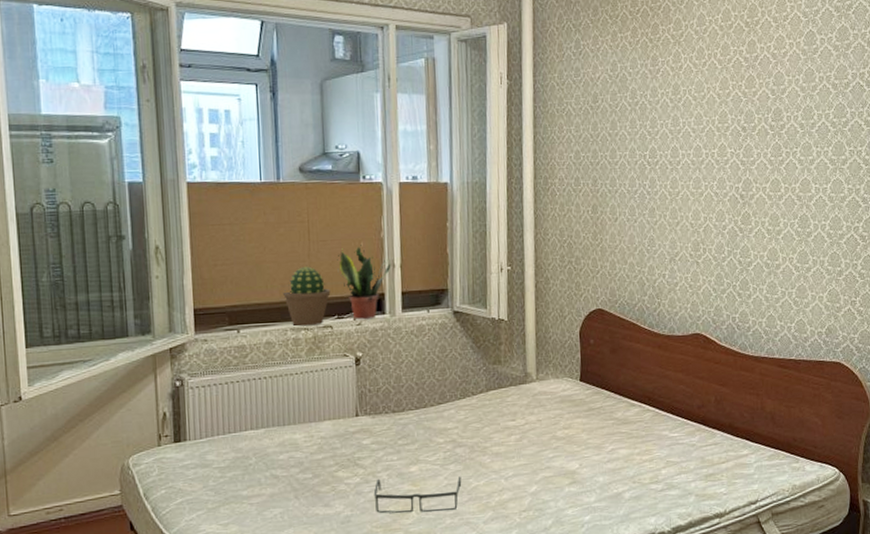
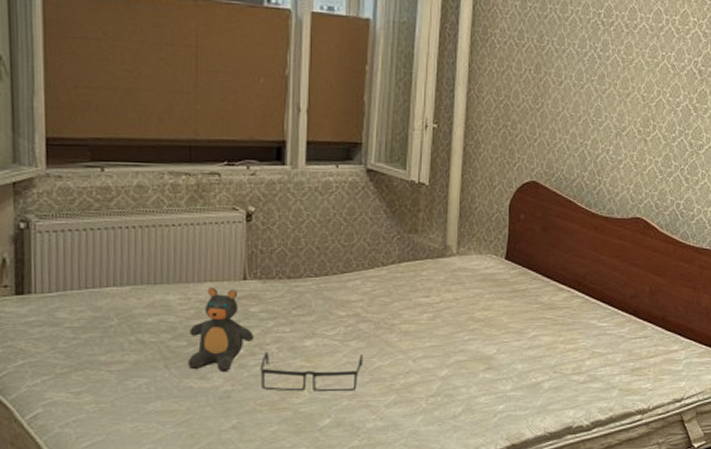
cactus: present [282,265,331,327] -> none [159,98,220,171]
stuffed animal: none [314,425,368,500] -> present [188,288,255,373]
potted plant: present [337,245,391,320] -> none [230,81,296,170]

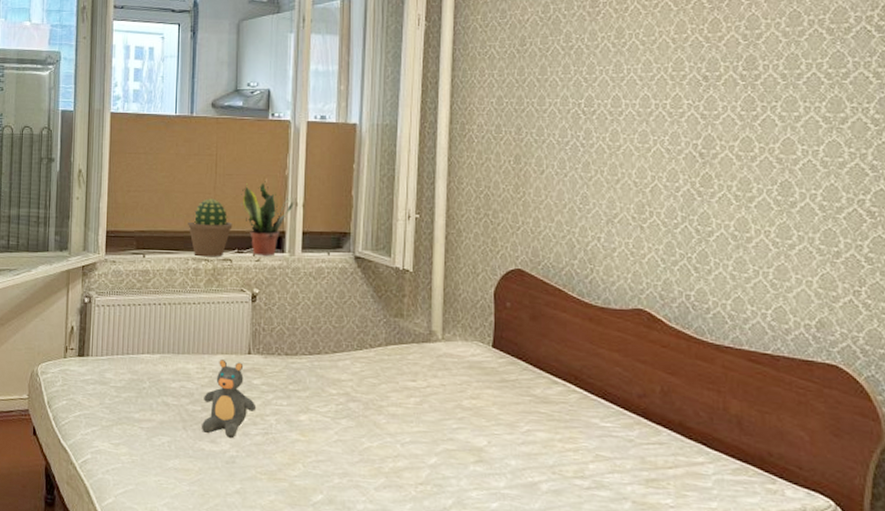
cactus: none [159,98,220,171] -> present [187,197,233,258]
potted plant: none [230,81,296,170] -> present [241,181,294,257]
glasses: present [260,351,363,392] -> none [260,422,353,470]

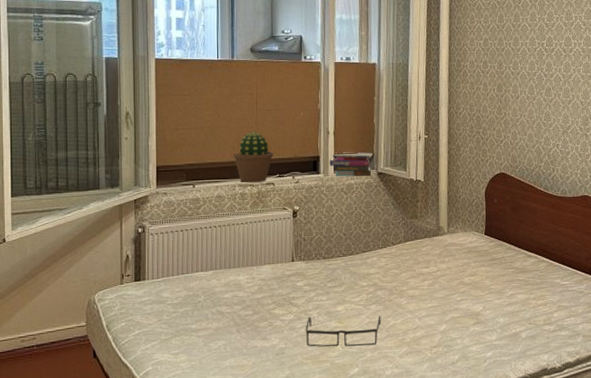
stuffed animal: present [202,360,257,439] -> none [254,269,301,334]
potted plant: present [241,181,294,257] -> none [280,114,326,179]
glasses: none [260,422,353,470] -> present [305,315,381,347]
books: none [296,228,349,261] -> present [329,152,373,177]

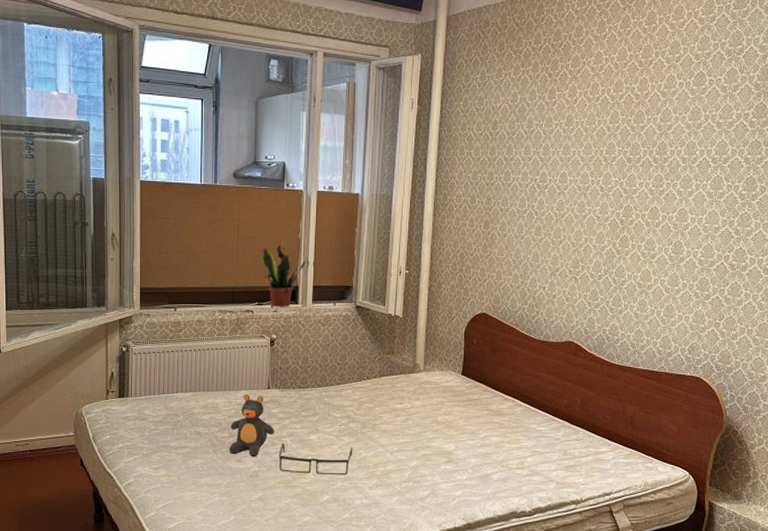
cactus: present [232,131,274,183] -> none [213,257,253,309]
stuffed animal: none [254,269,301,334] -> present [229,394,275,457]
potted plant: none [280,114,326,179] -> present [260,243,306,308]
books: present [329,152,373,177] -> none [307,283,352,310]

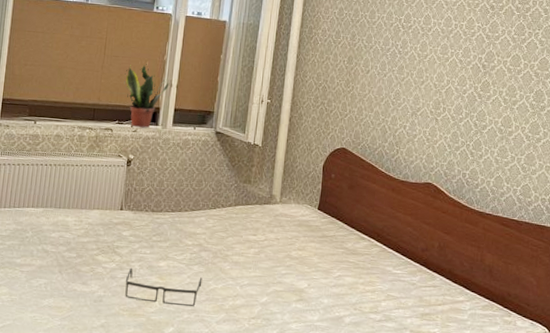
stuffed animal: present [229,394,275,457] -> none [75,214,124,281]

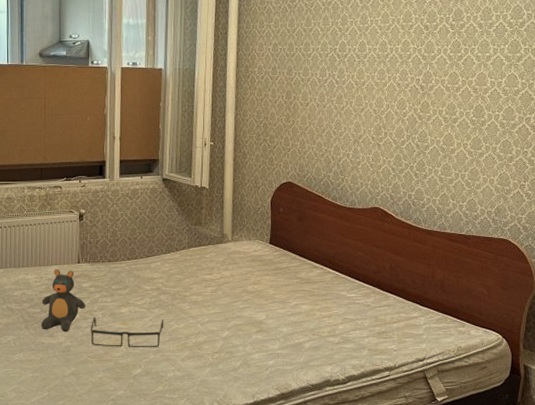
stuffed animal: none [75,214,124,281] -> present [41,269,86,332]
potted plant: present [124,64,169,129] -> none [67,119,112,183]

